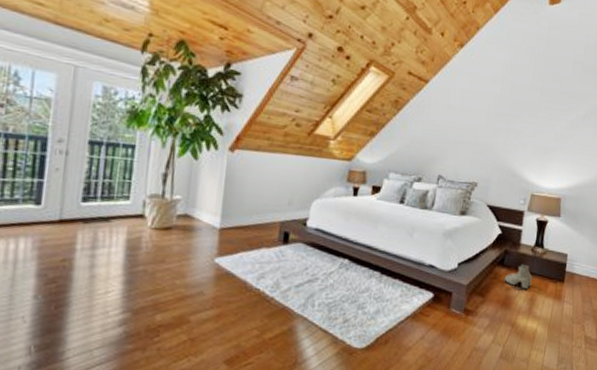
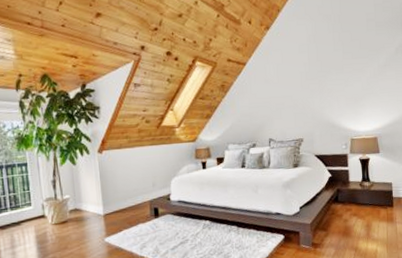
boots: present [504,264,533,290] -> none [341,197,366,219]

